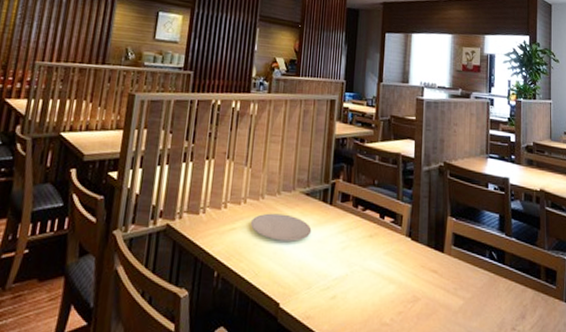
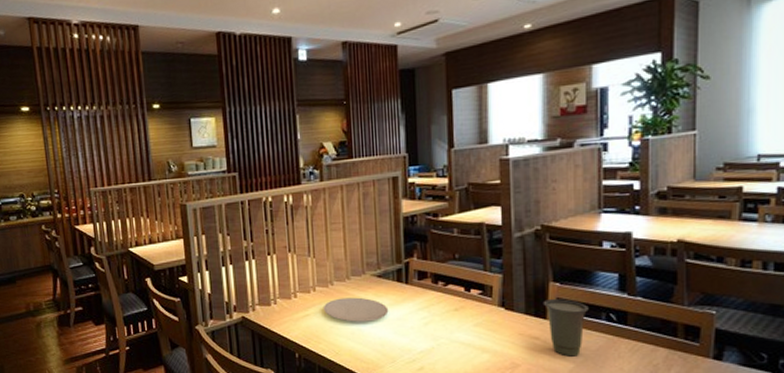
cup: none [441,233,477,293] -> present [542,299,589,357]

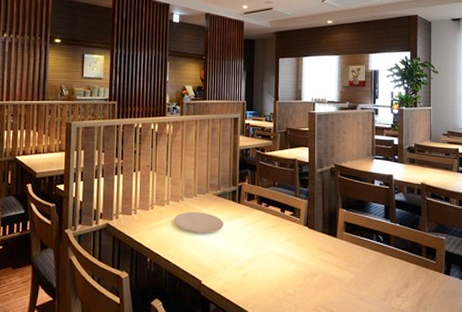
cup: present [542,299,589,357] -> none [334,222,365,269]

